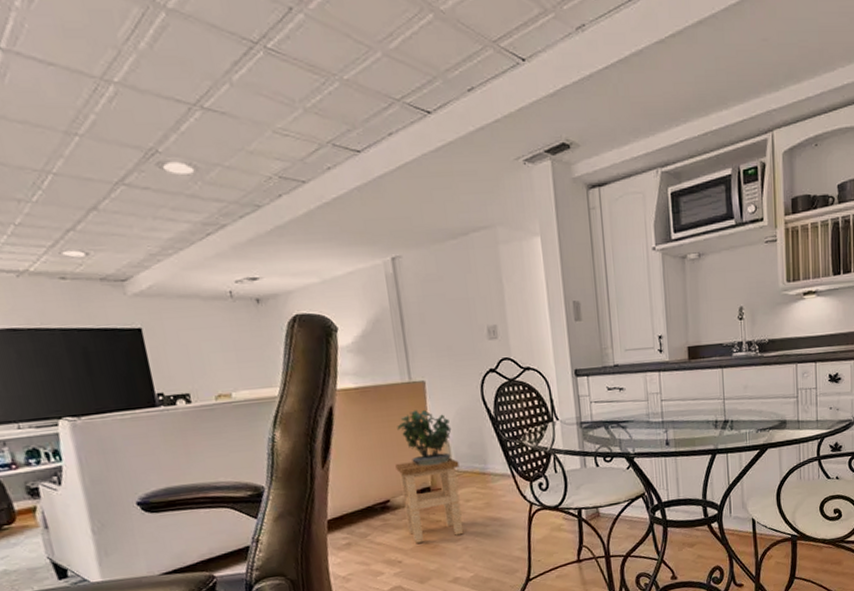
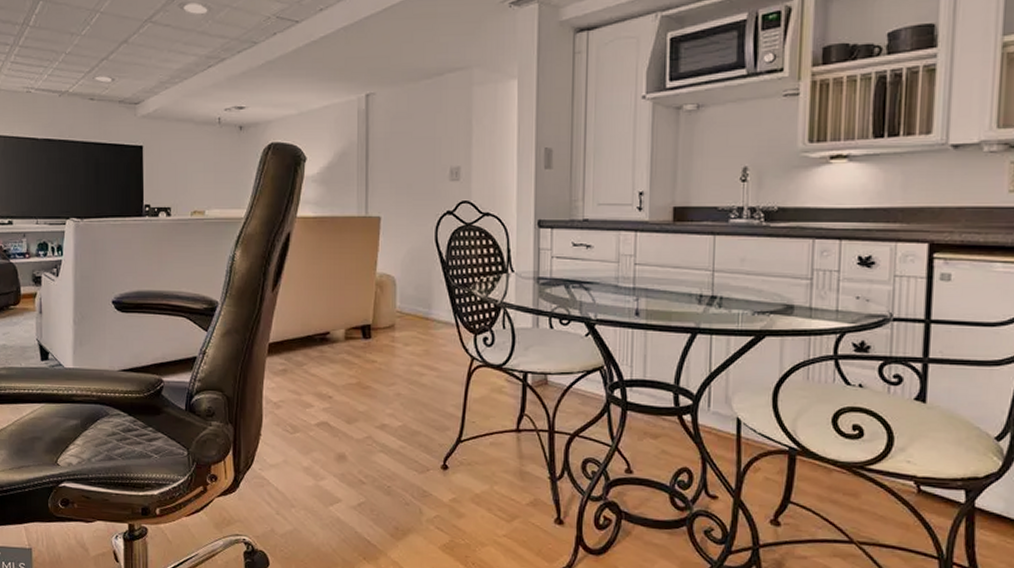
stool: present [395,457,464,543] -> none [340,296,403,381]
potted plant: present [397,406,452,467] -> none [347,242,400,303]

